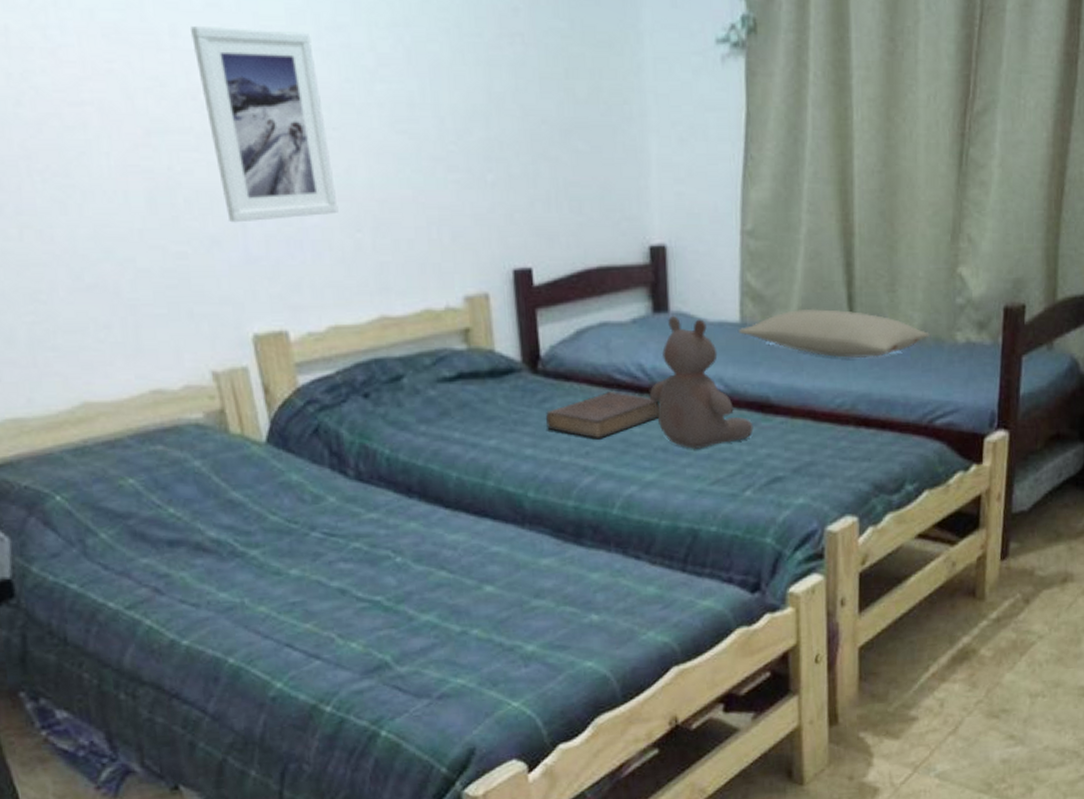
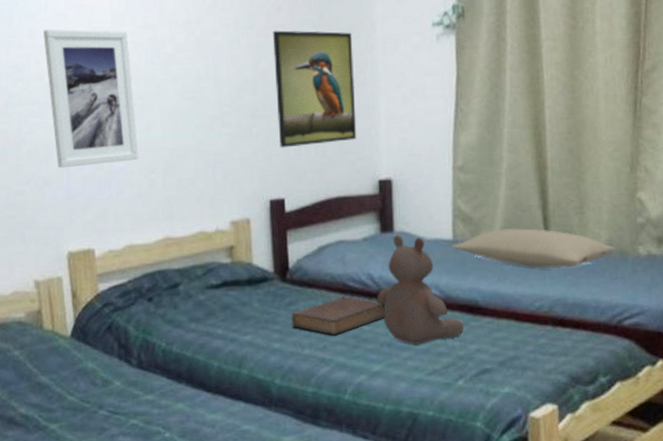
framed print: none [508,40,622,203] -> present [272,30,357,149]

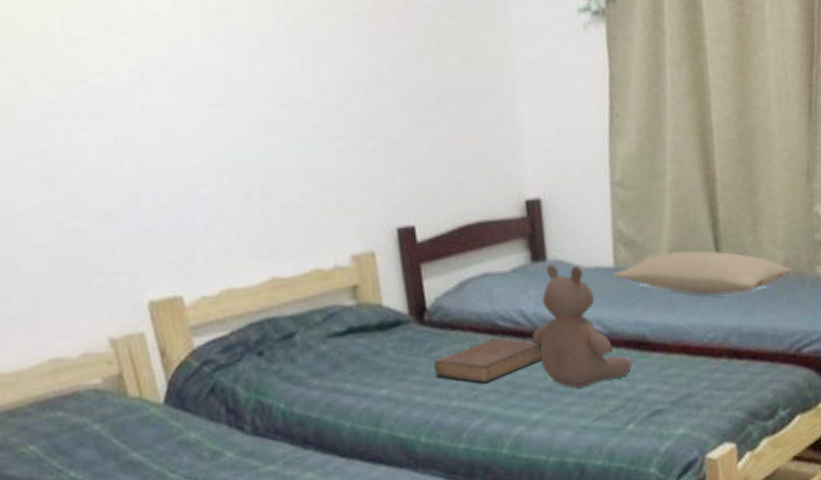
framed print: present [44,29,139,168] -> none [81,15,228,197]
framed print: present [272,30,357,149] -> none [383,17,497,166]

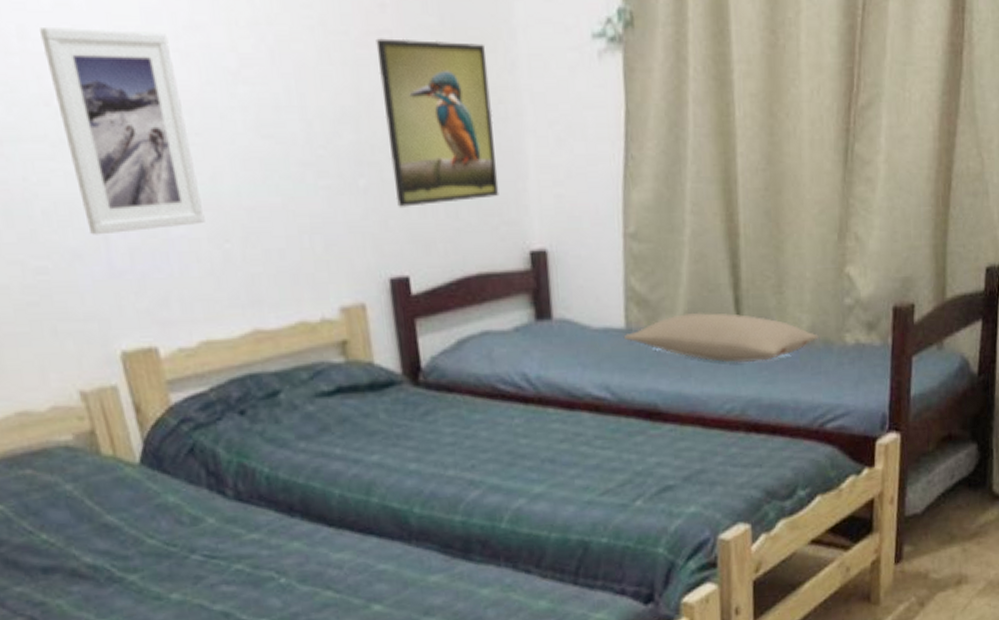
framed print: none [81,15,228,197] -> present [40,26,205,235]
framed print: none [383,17,497,166] -> present [376,38,499,209]
book: present [433,337,543,384] -> none [428,402,546,452]
bear: present [531,263,633,389] -> none [534,322,642,460]

